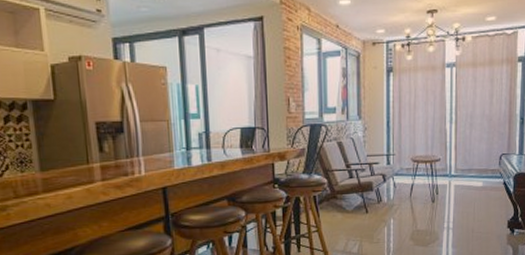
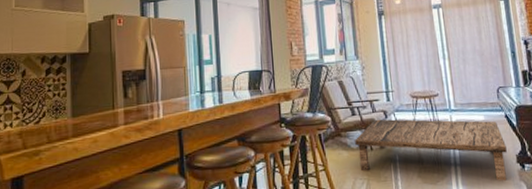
coffee table: none [350,182,500,244] -> present [355,119,507,181]

